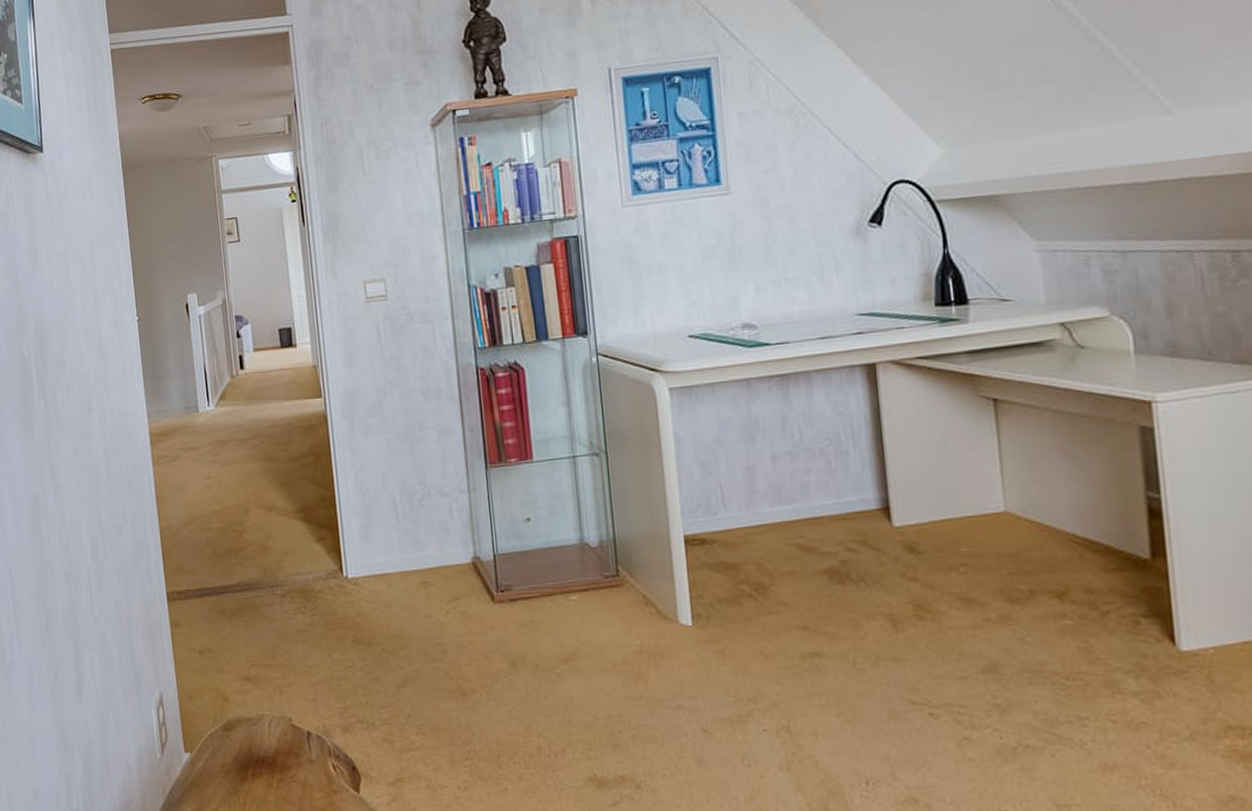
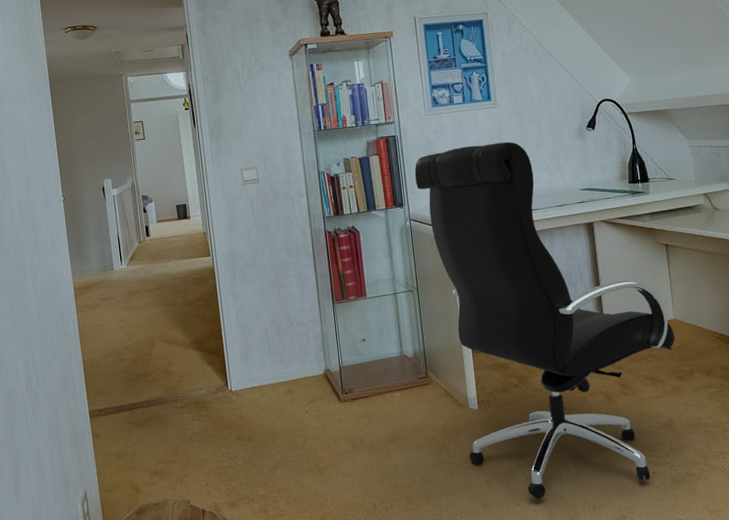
office chair: none [605,243,1005,761] -> present [414,141,675,499]

